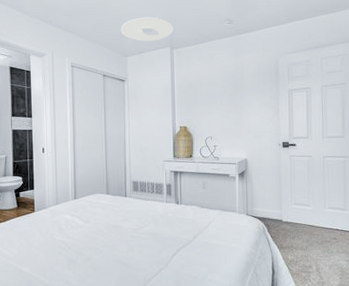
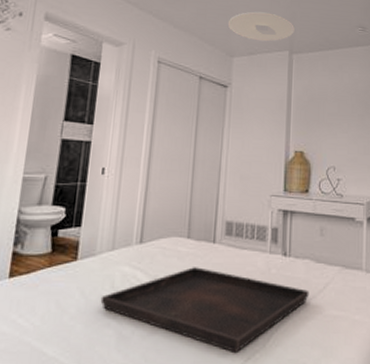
serving tray: none [53,214,197,270] -> present [100,267,310,352]

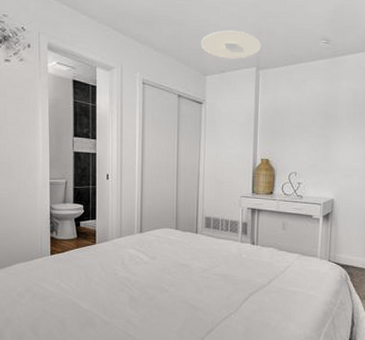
serving tray: present [100,267,310,352] -> none [115,251,273,313]

